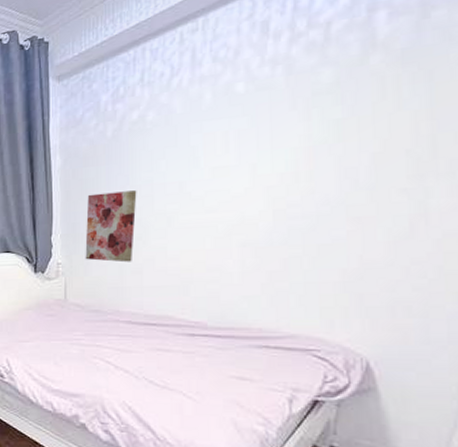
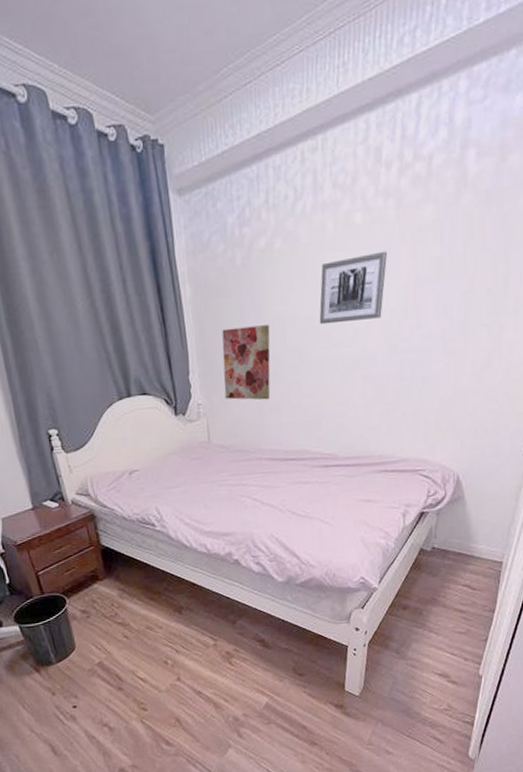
wall art: none [191,116,273,190] -> present [319,251,387,325]

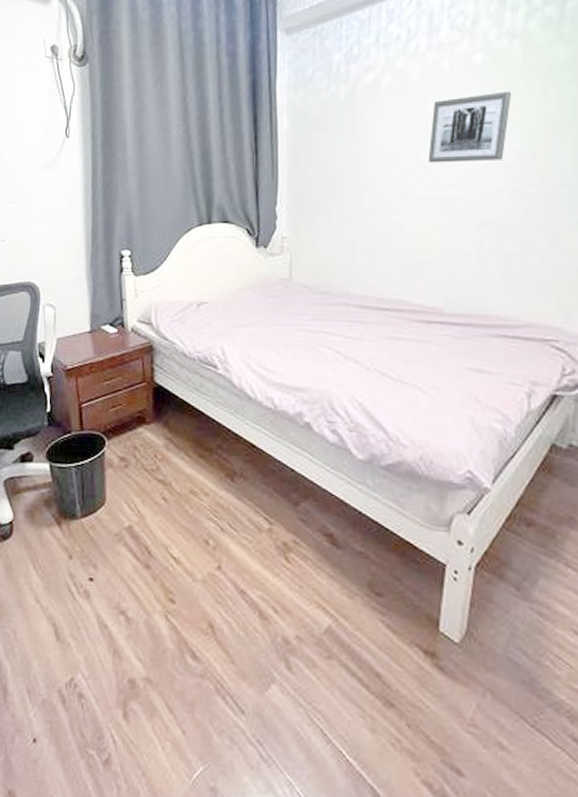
wall art: present [222,325,271,400] -> none [313,160,371,239]

